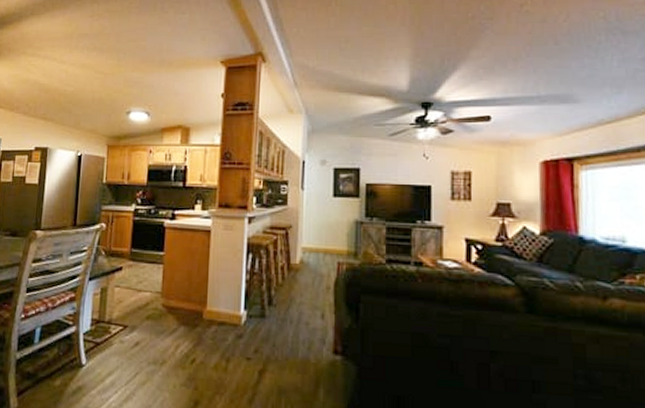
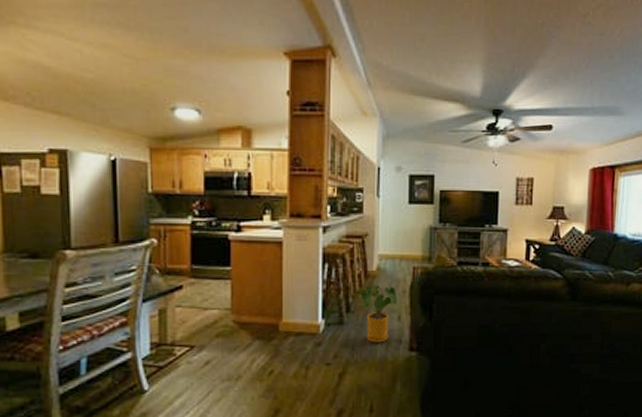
house plant: none [281,274,321,342] -> present [359,281,398,343]

